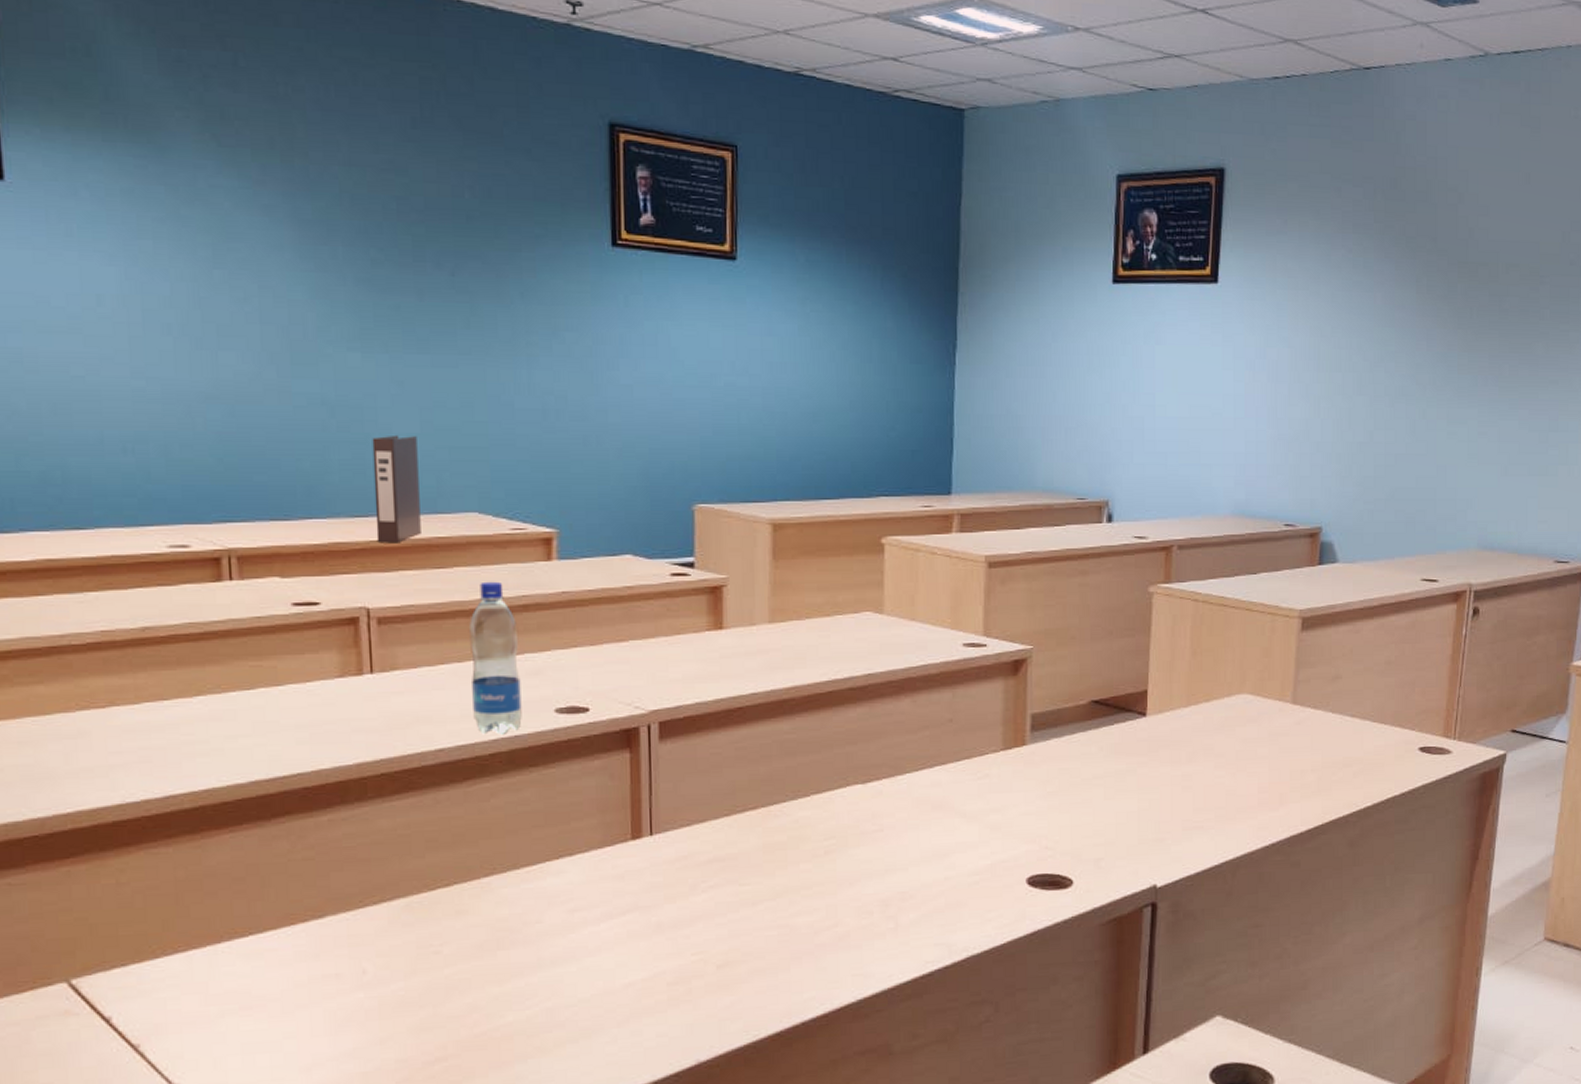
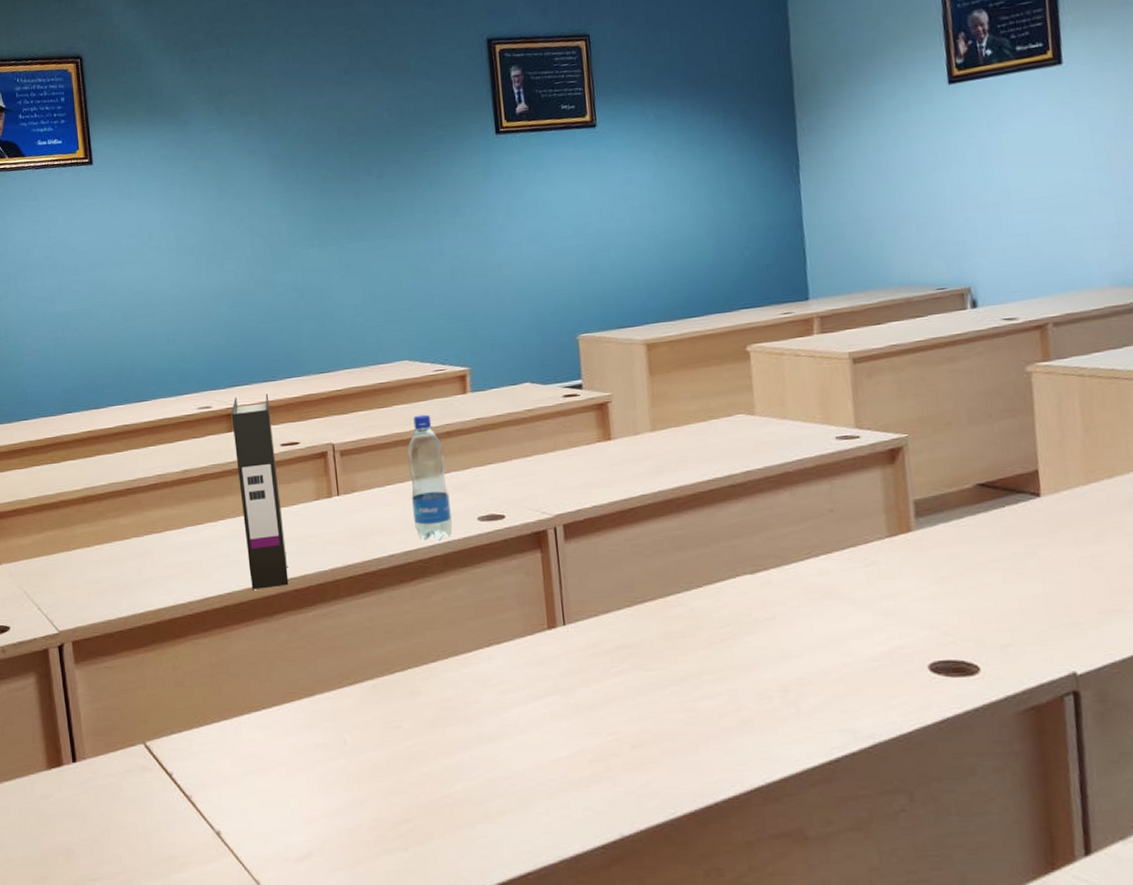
binder: none [219,536,296,786] -> present [231,393,289,590]
binder: present [372,434,421,543] -> none [329,306,368,392]

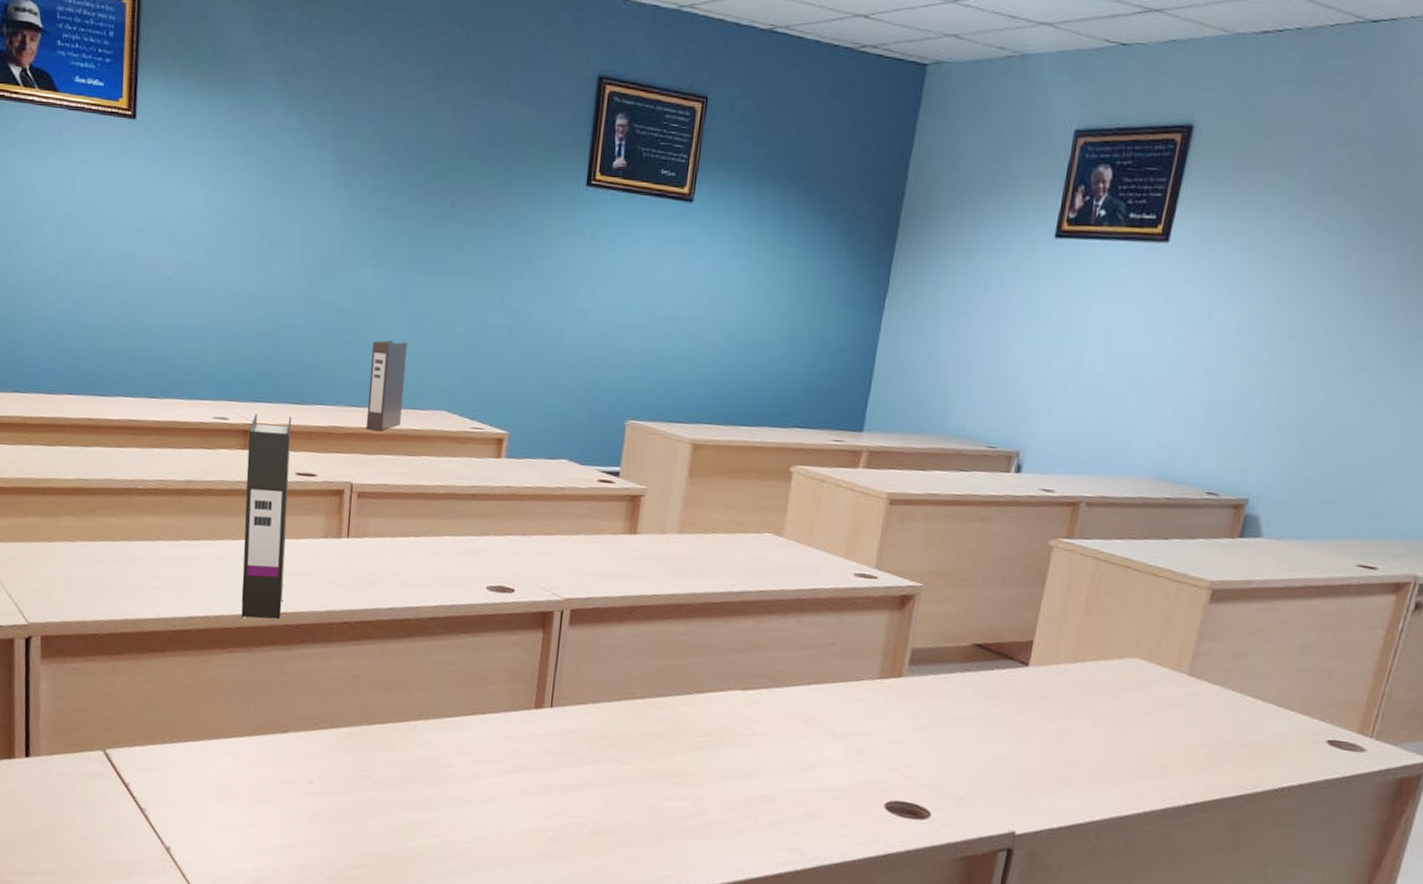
binder: none [329,306,368,392] -> present [365,340,407,432]
bottle: present [407,414,453,542] -> none [421,470,466,604]

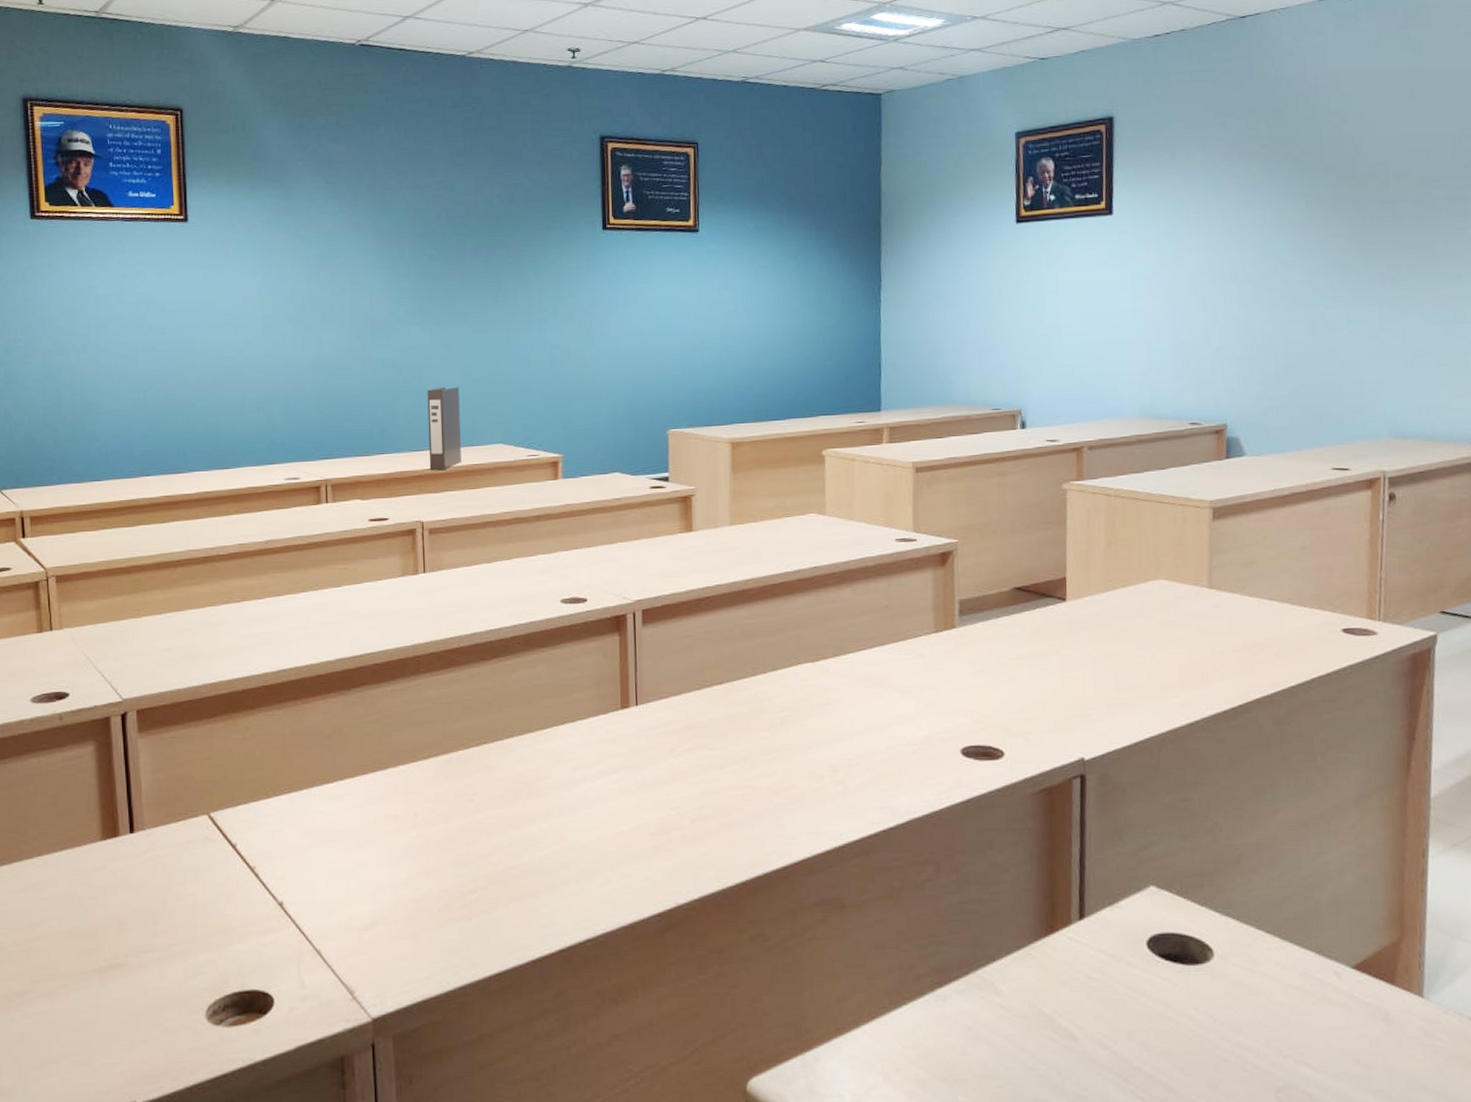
binder: present [241,413,292,620] -> none [320,468,369,663]

